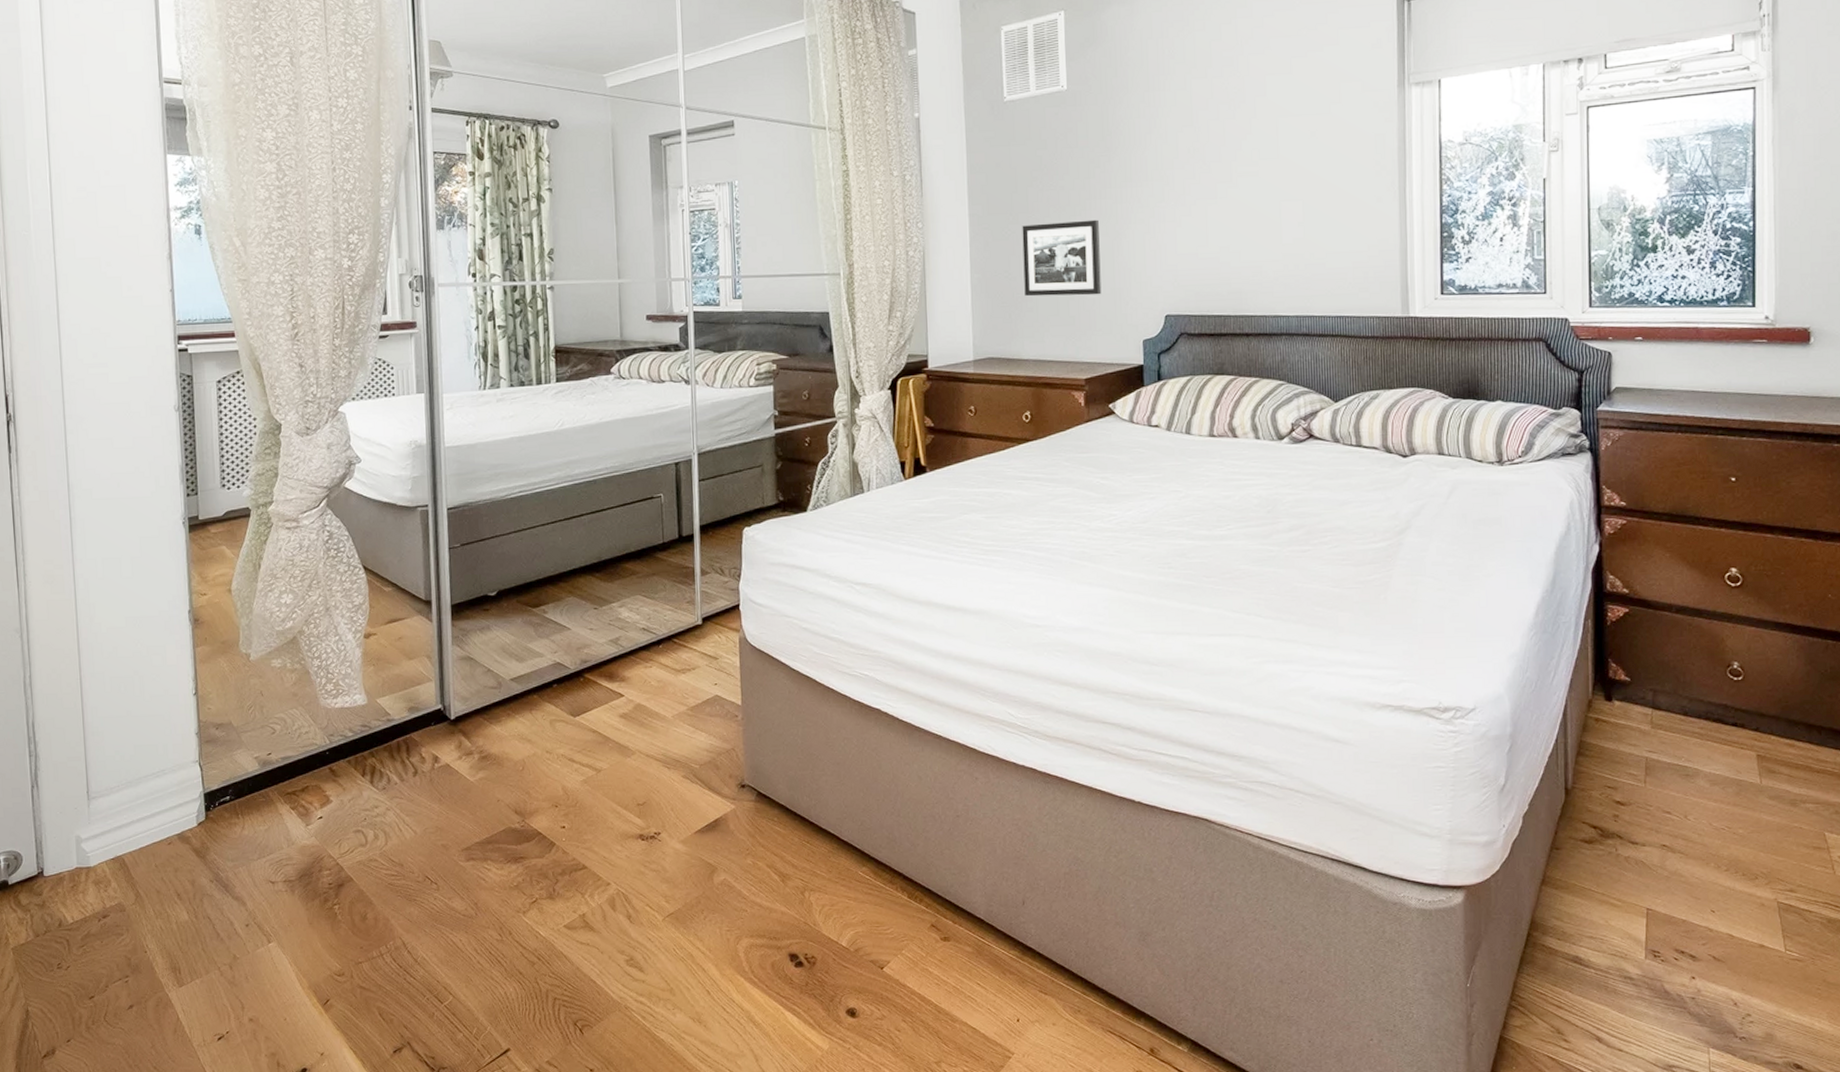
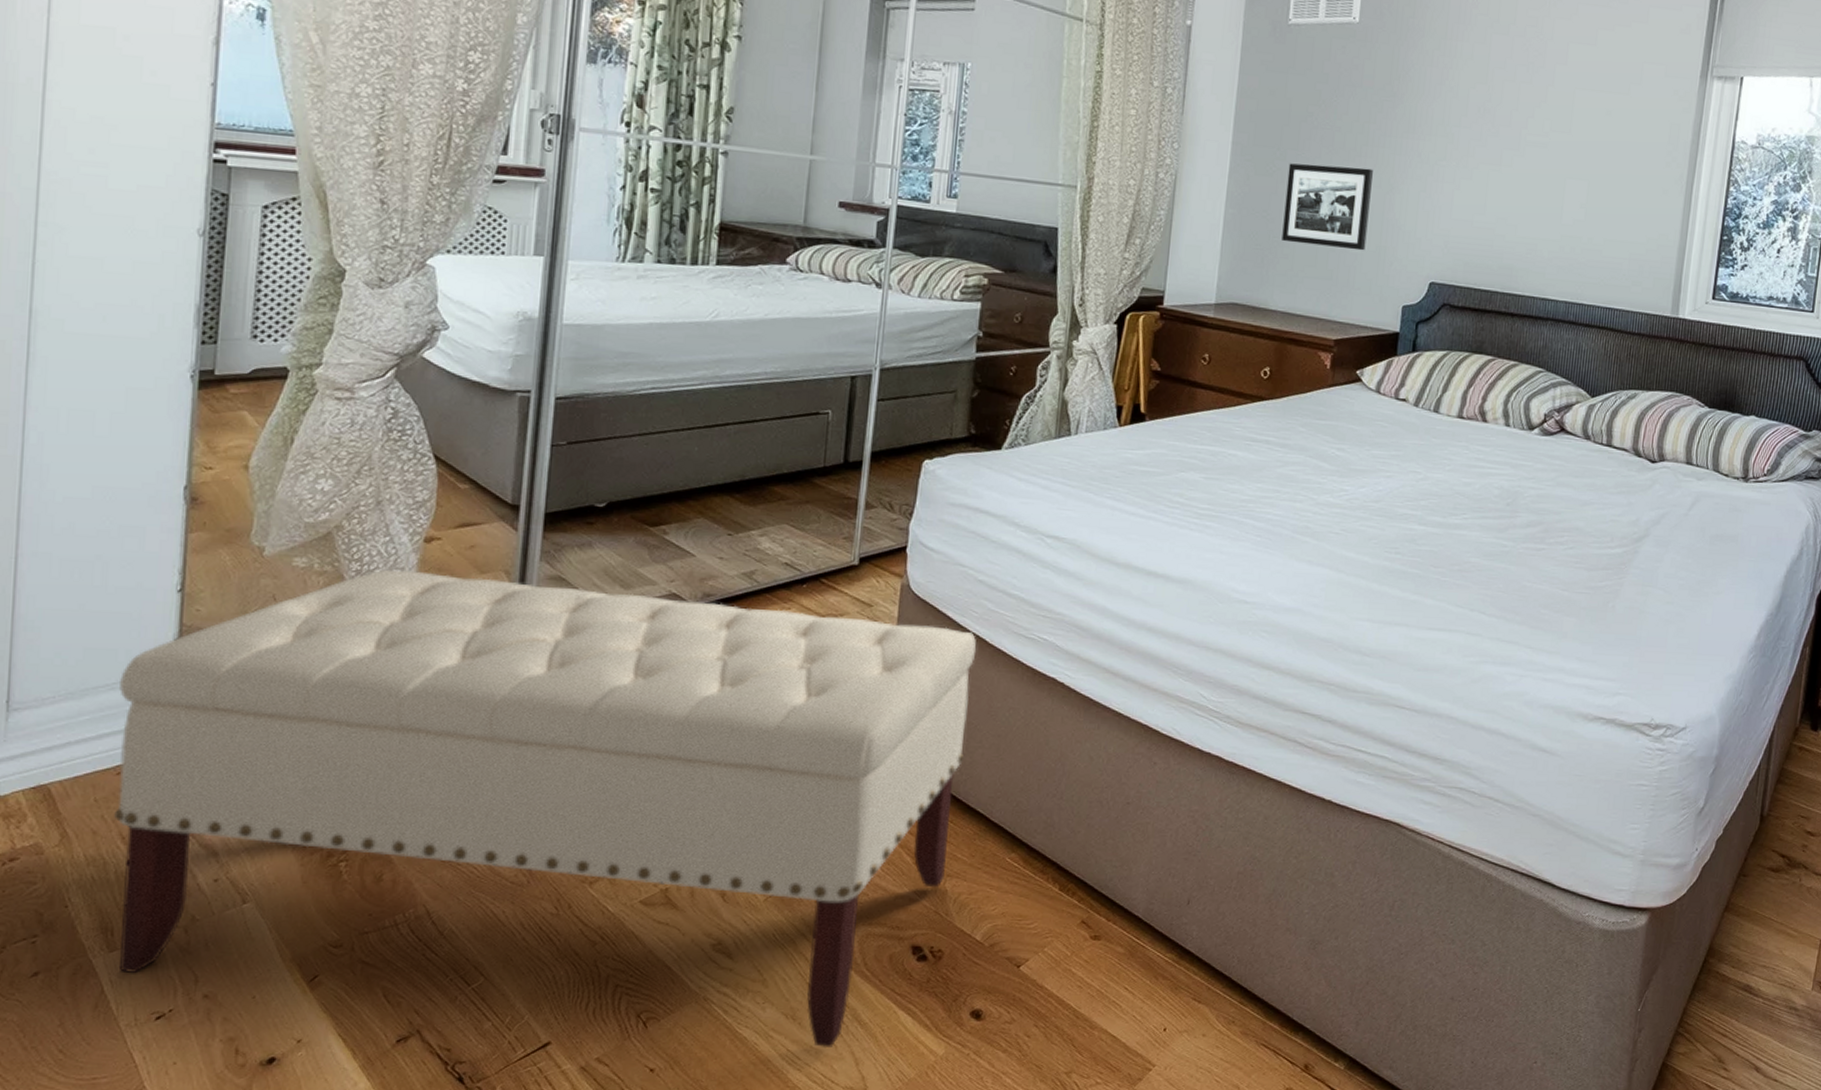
bench: none [162,662,812,1047] -> present [114,569,977,1049]

